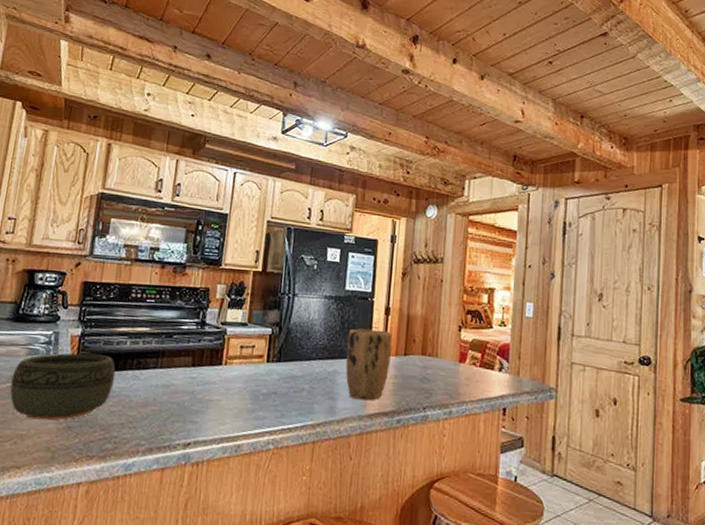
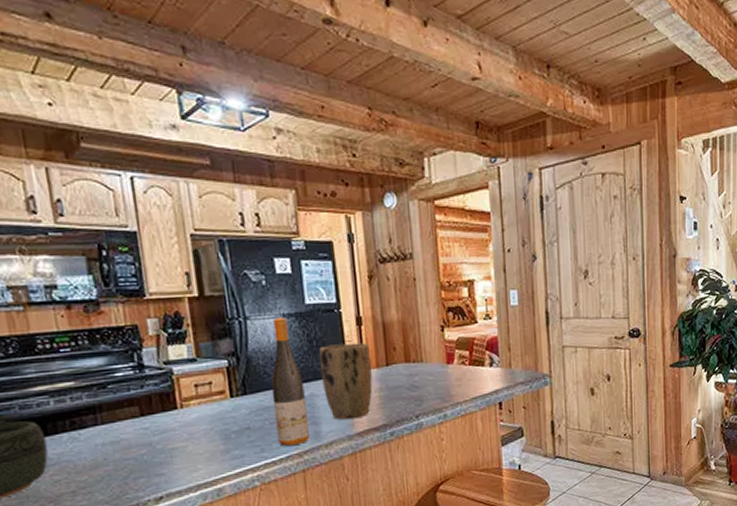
wine bottle: none [297,297,330,417] -> present [271,317,310,447]

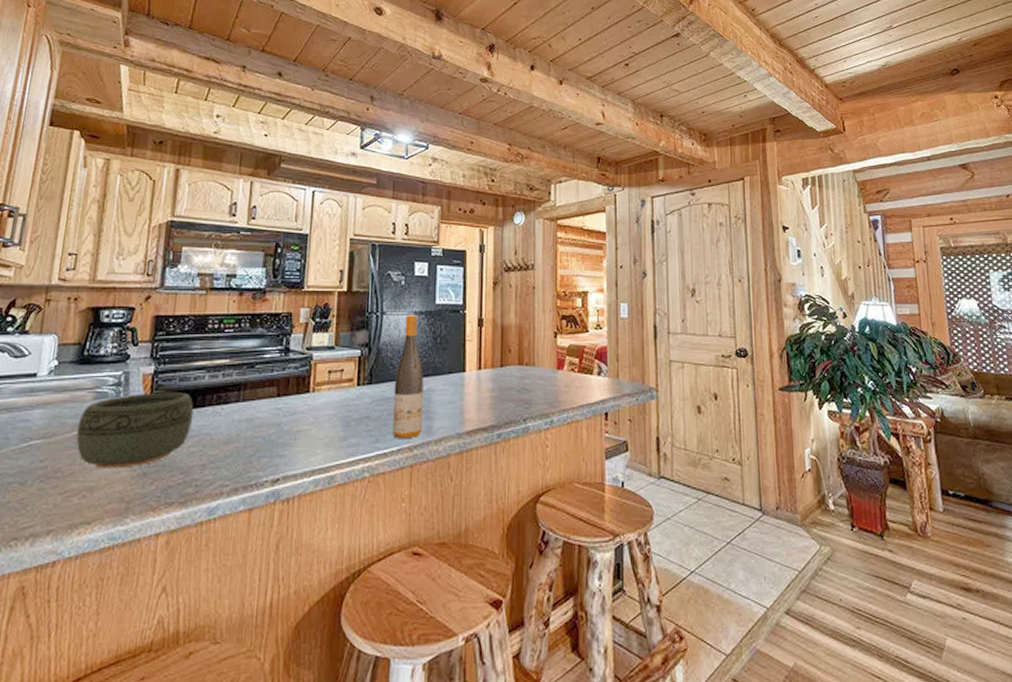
plant pot: present [319,342,373,420] -> none [440,343,487,417]

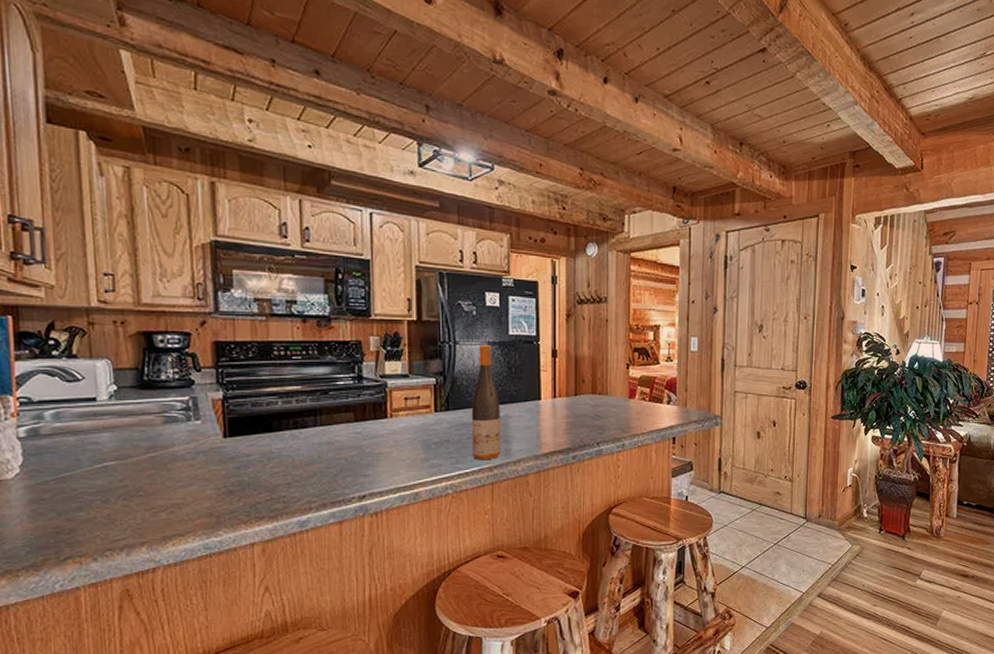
bowl: present [76,392,194,469] -> none [152,417,272,487]

